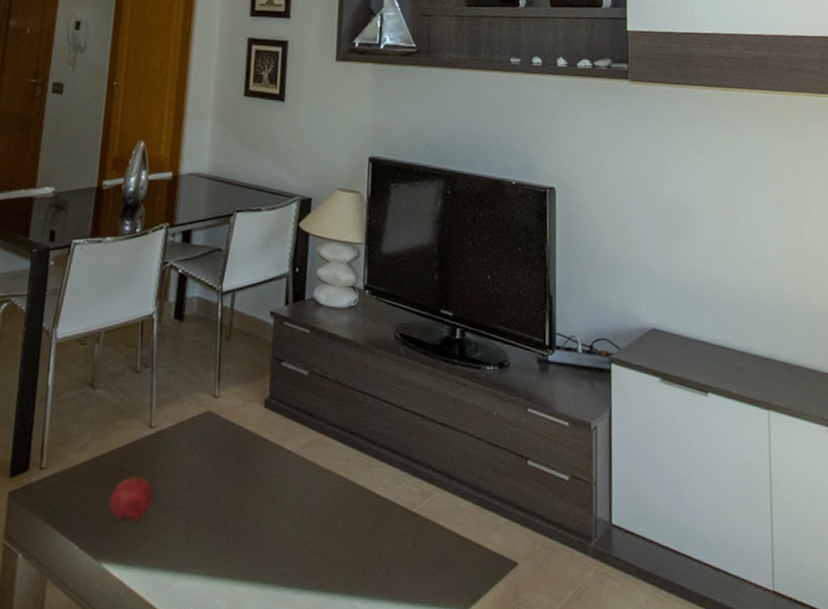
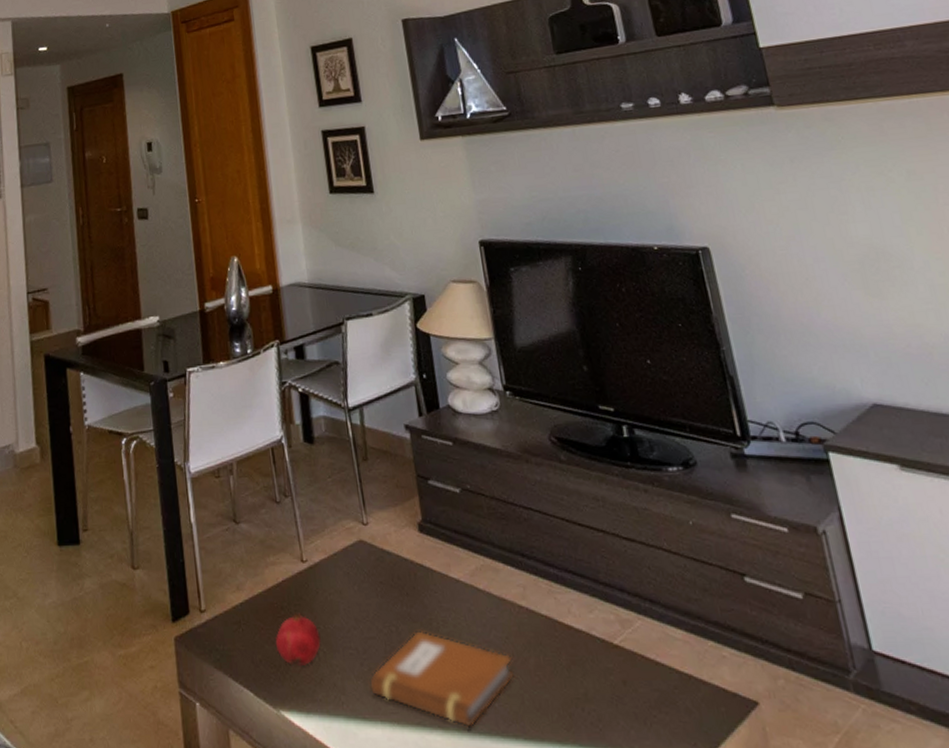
notebook: none [190,494,325,580] -> present [368,631,516,727]

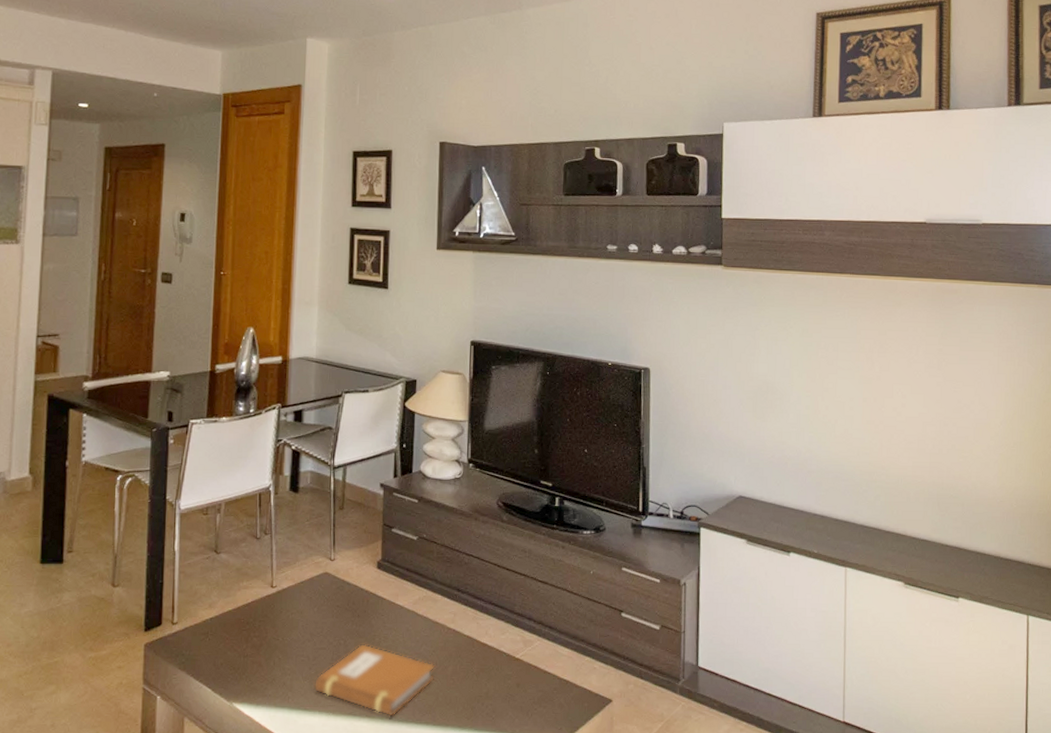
fruit: present [275,613,321,667] -> none [237,627,278,670]

